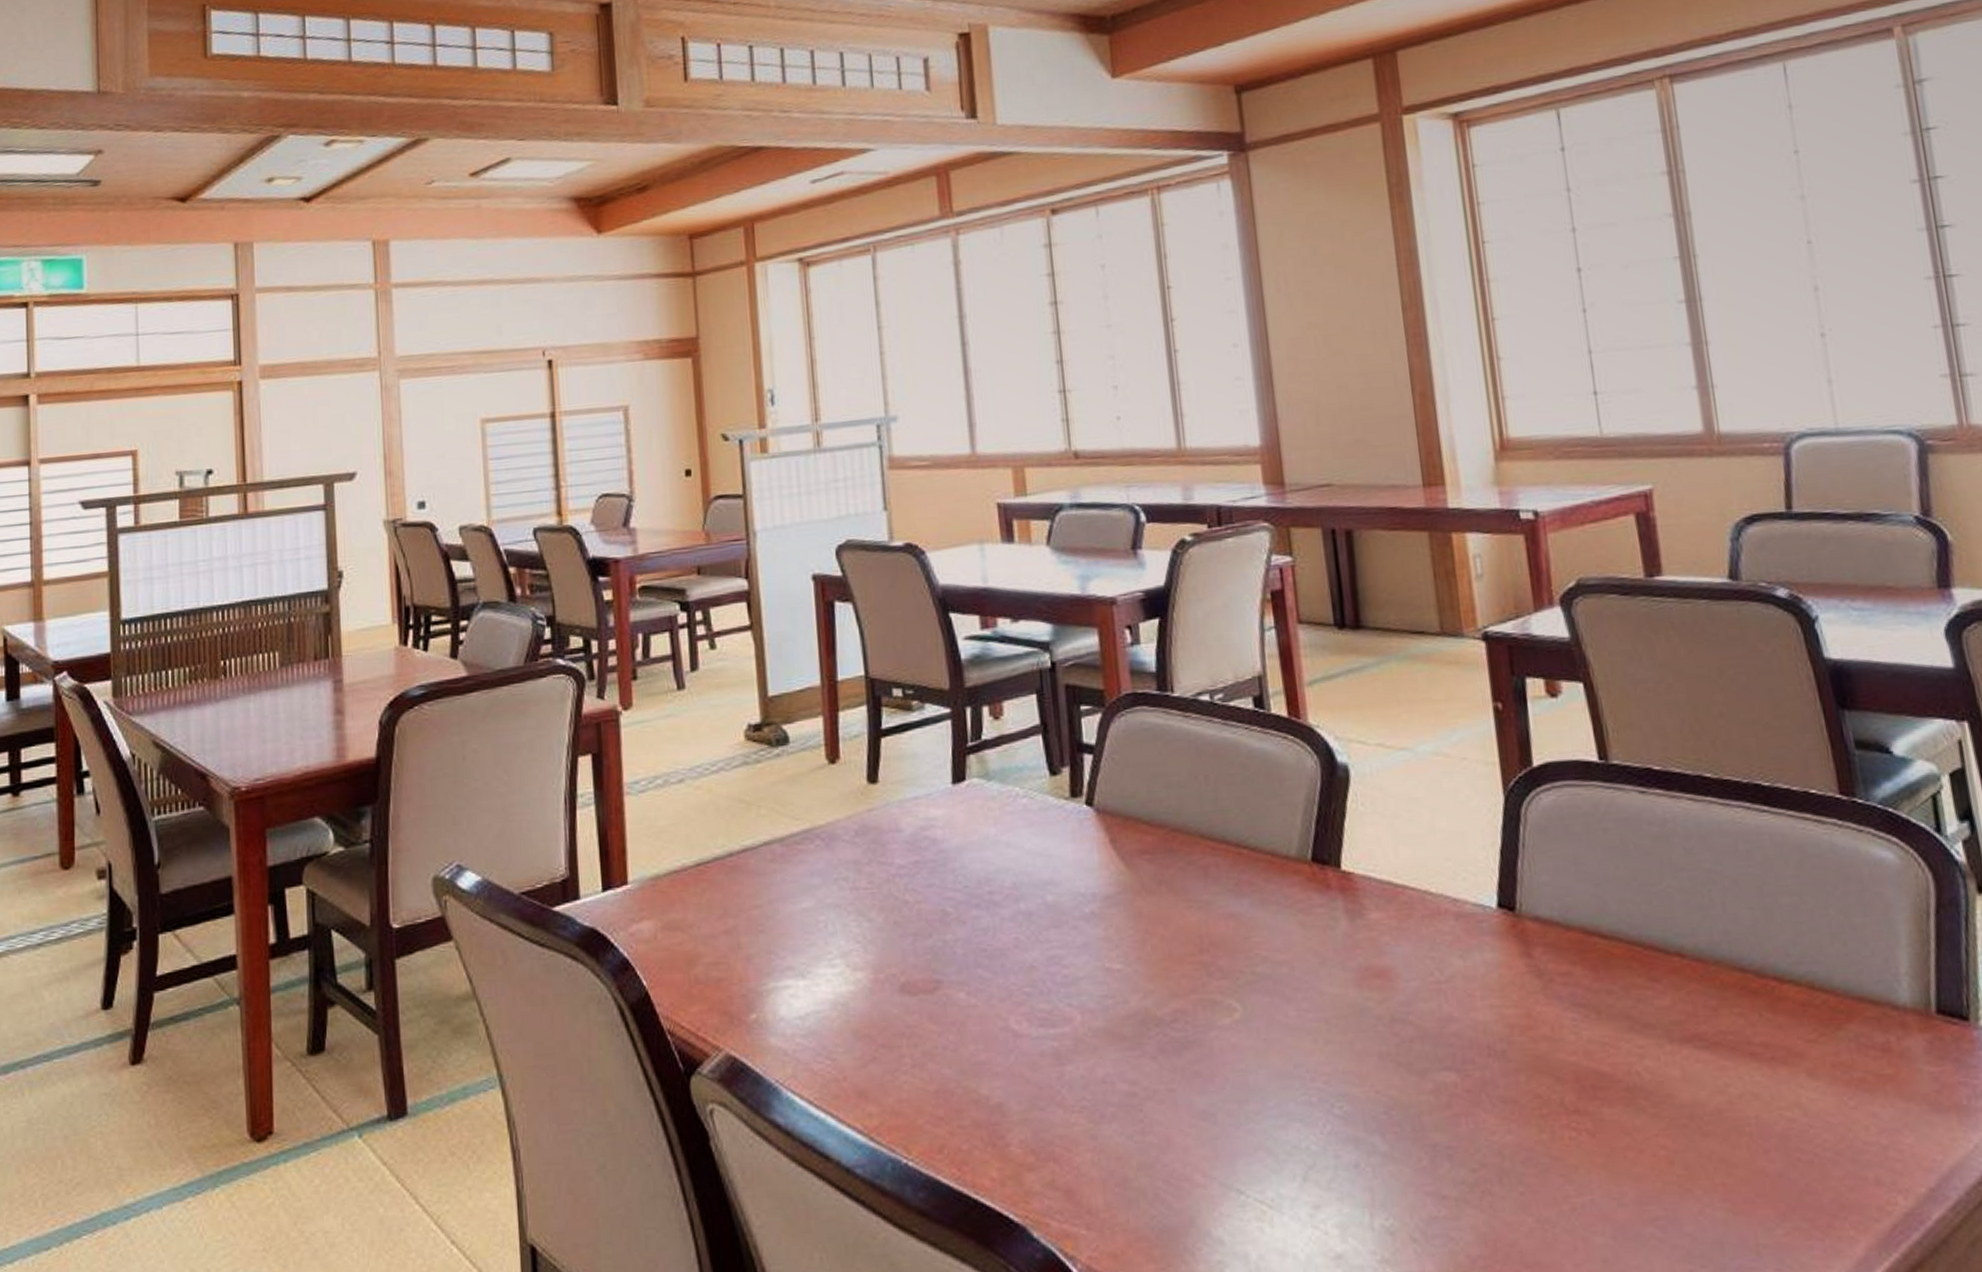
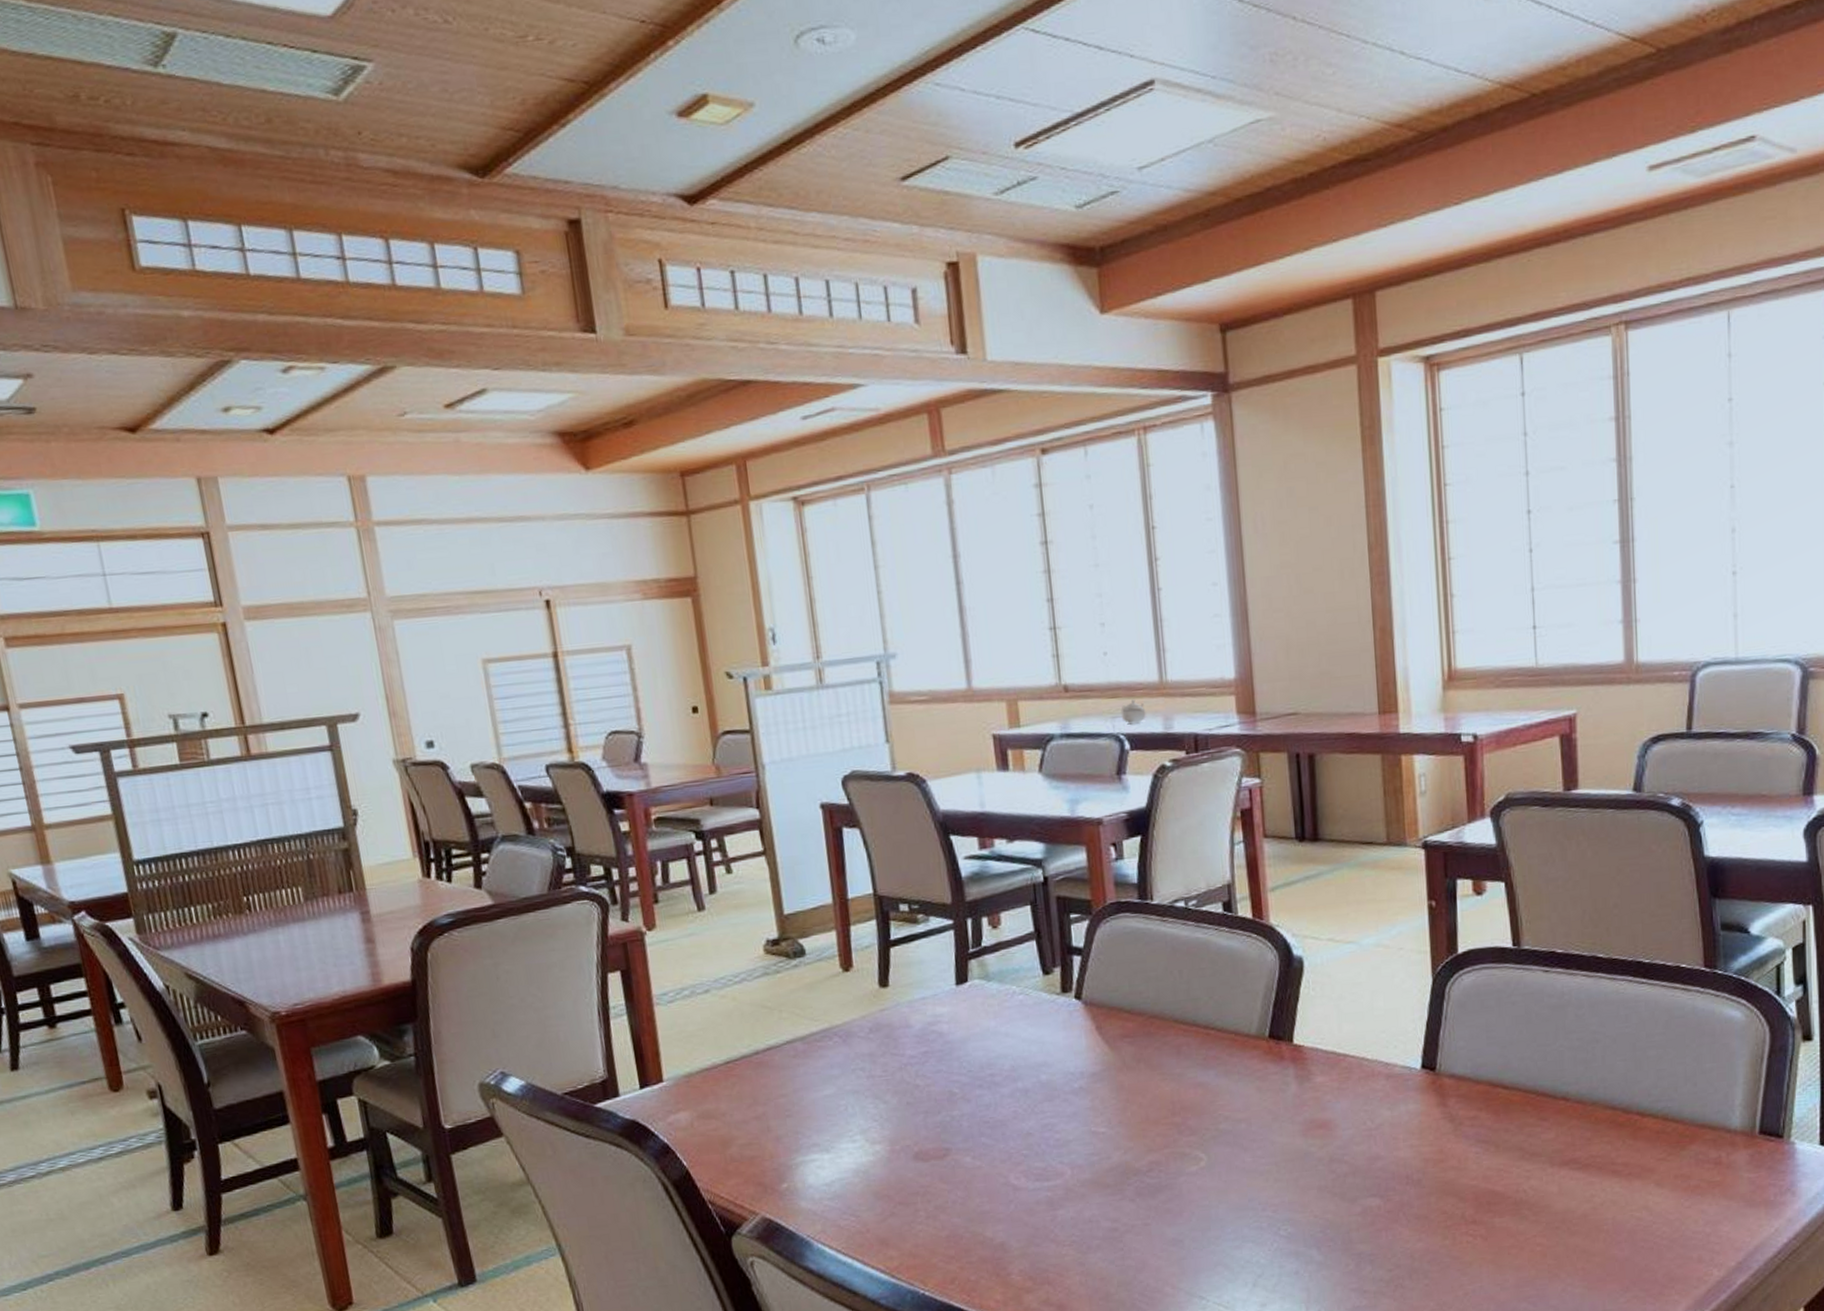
teapot: none [1135,467,1164,495] -> present [1121,699,1146,725]

